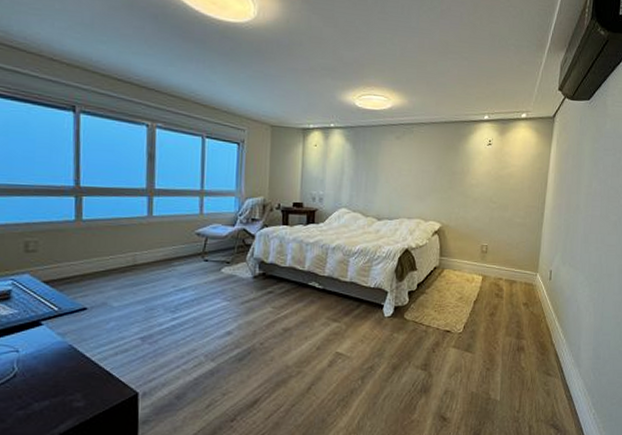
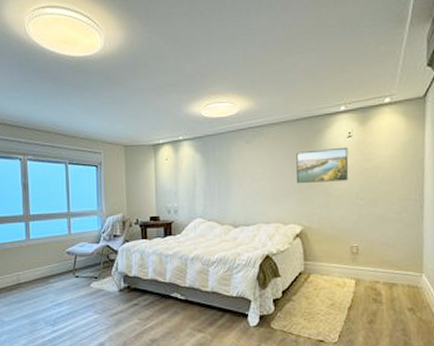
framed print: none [439,153,487,185] -> present [296,147,349,183]

